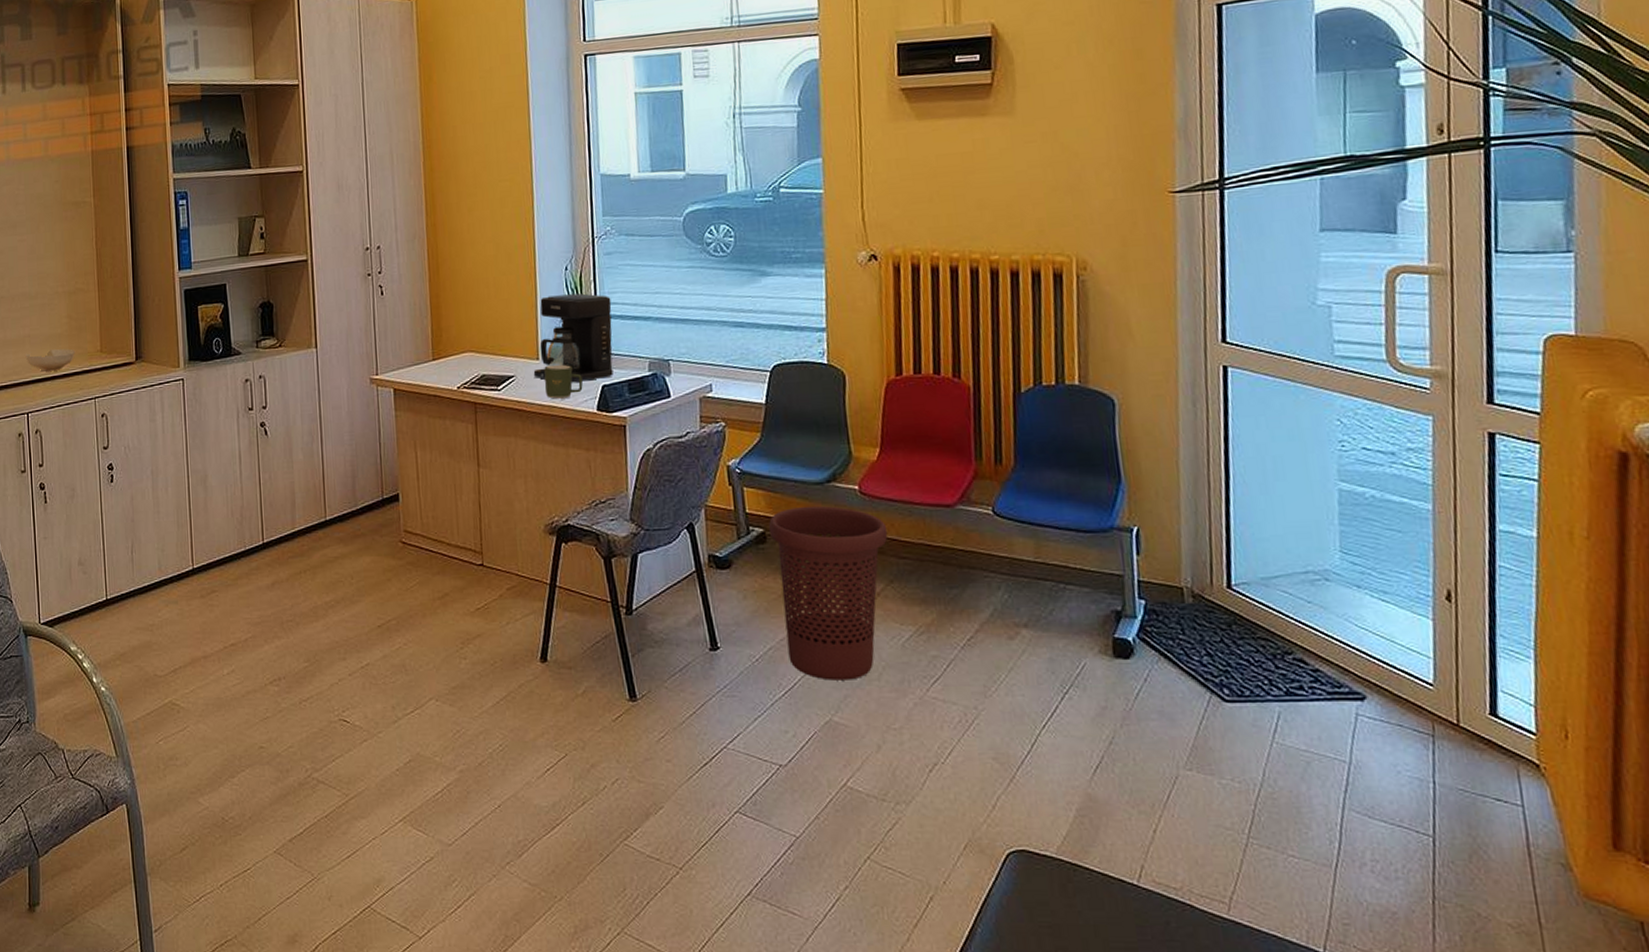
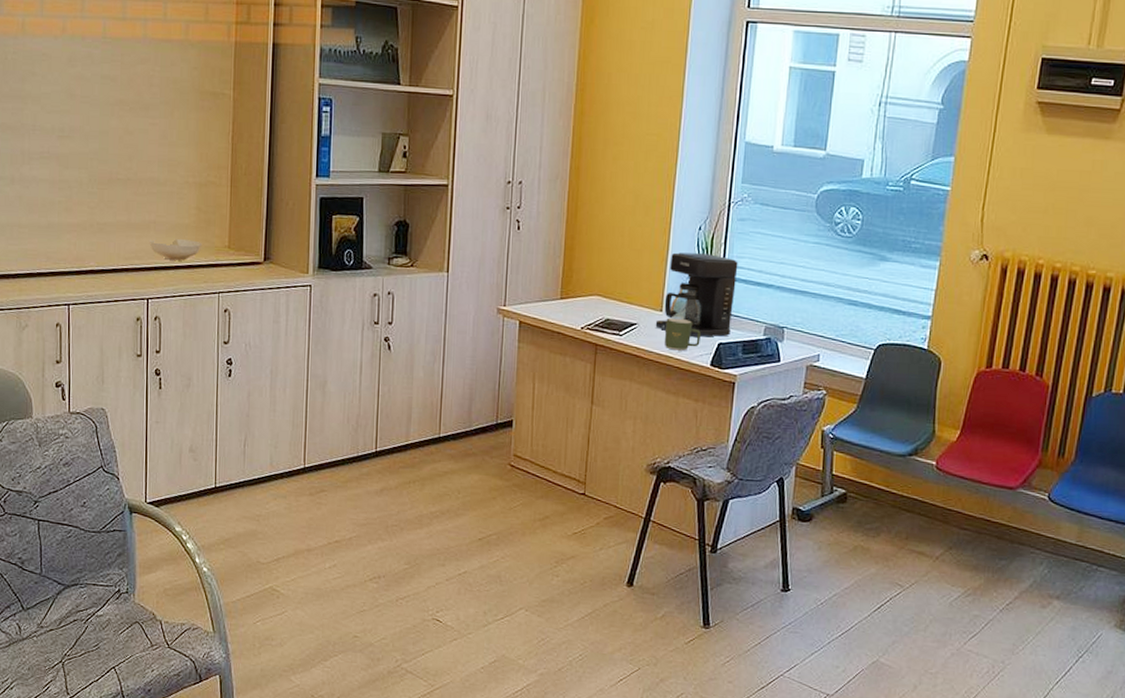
trash bin: present [768,505,888,681] -> none [850,474,955,629]

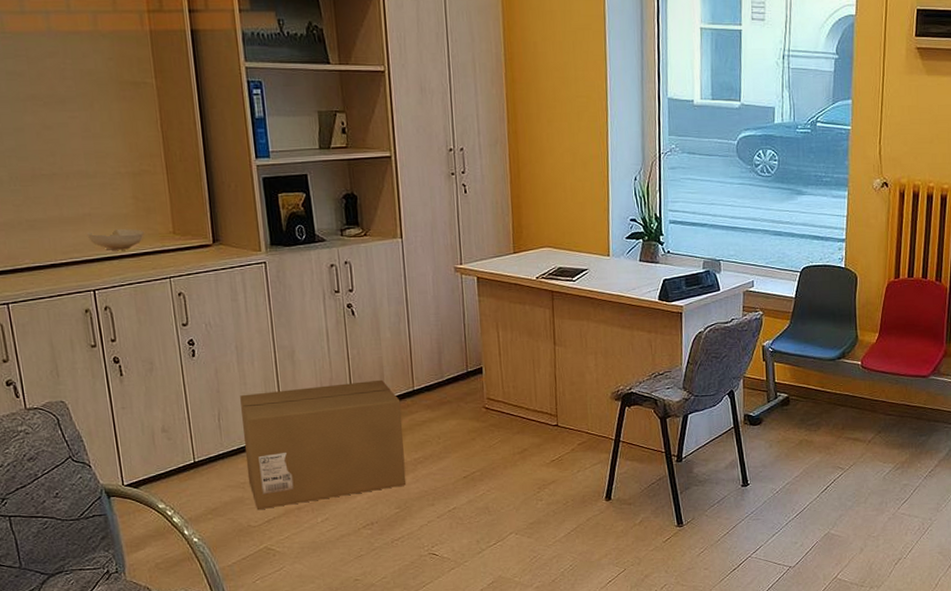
box: none [264,421,425,547] -> present [240,379,407,510]
coffee maker: present [655,252,738,338] -> none [604,201,674,277]
mug: present [664,317,701,351] -> none [614,260,647,290]

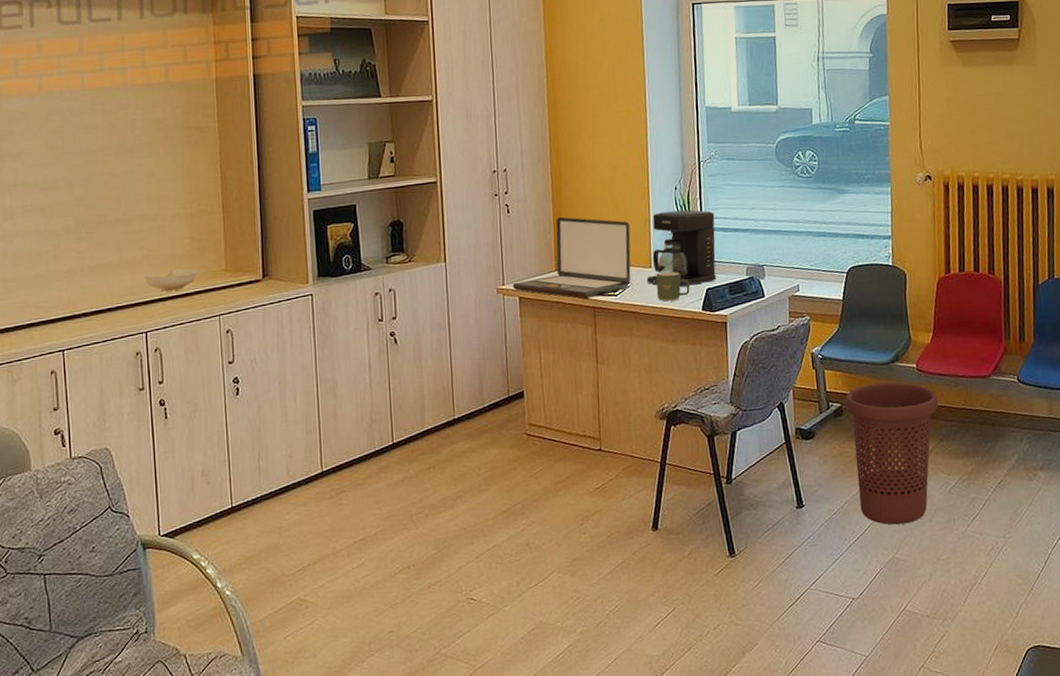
box: present [240,379,407,510] -> none [281,409,445,557]
laptop: none [470,200,589,282] -> present [512,217,631,298]
coffee maker: none [604,201,674,277] -> present [646,209,716,288]
mug: none [614,260,647,290] -> present [656,271,690,302]
trash bin: none [791,376,880,505] -> present [844,382,939,525]

